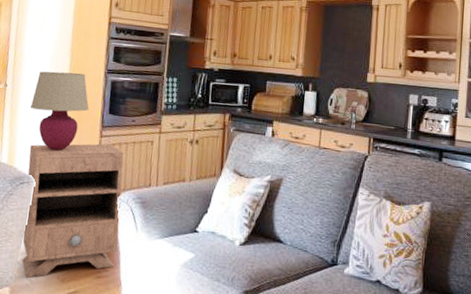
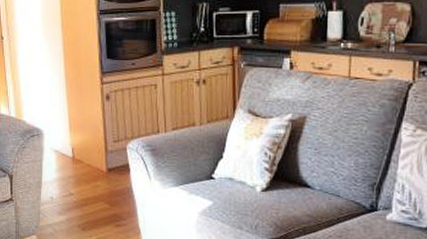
nightstand: present [22,143,124,278] -> none [34,91,132,227]
table lamp: present [30,71,89,151] -> none [28,17,86,101]

